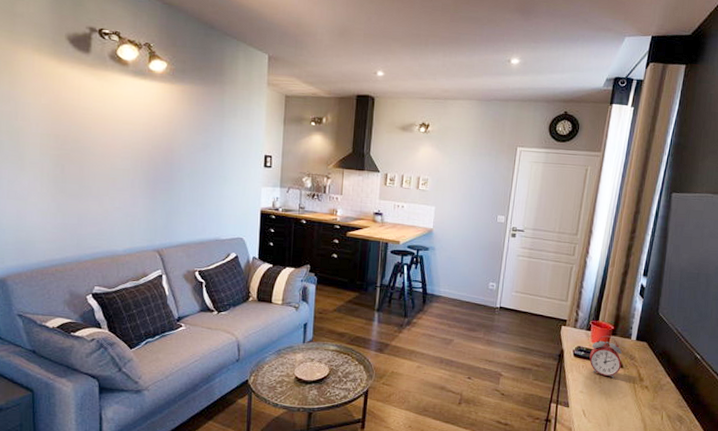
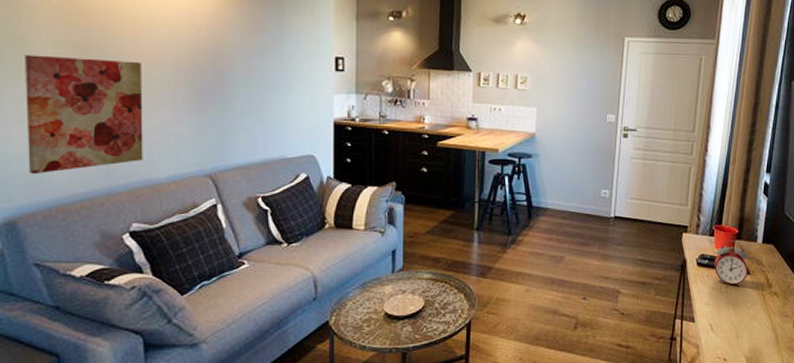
wall art: none [17,144,108,242] -> present [25,55,143,175]

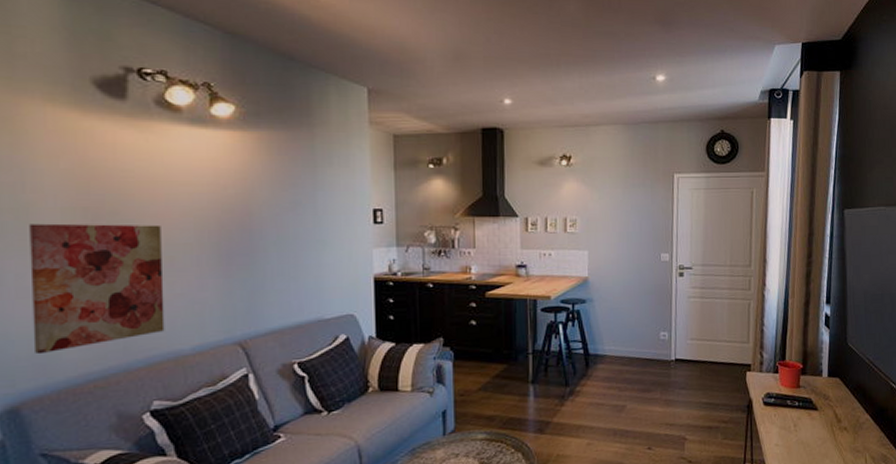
alarm clock: present [714,240,748,287] -> none [781,375,816,424]

